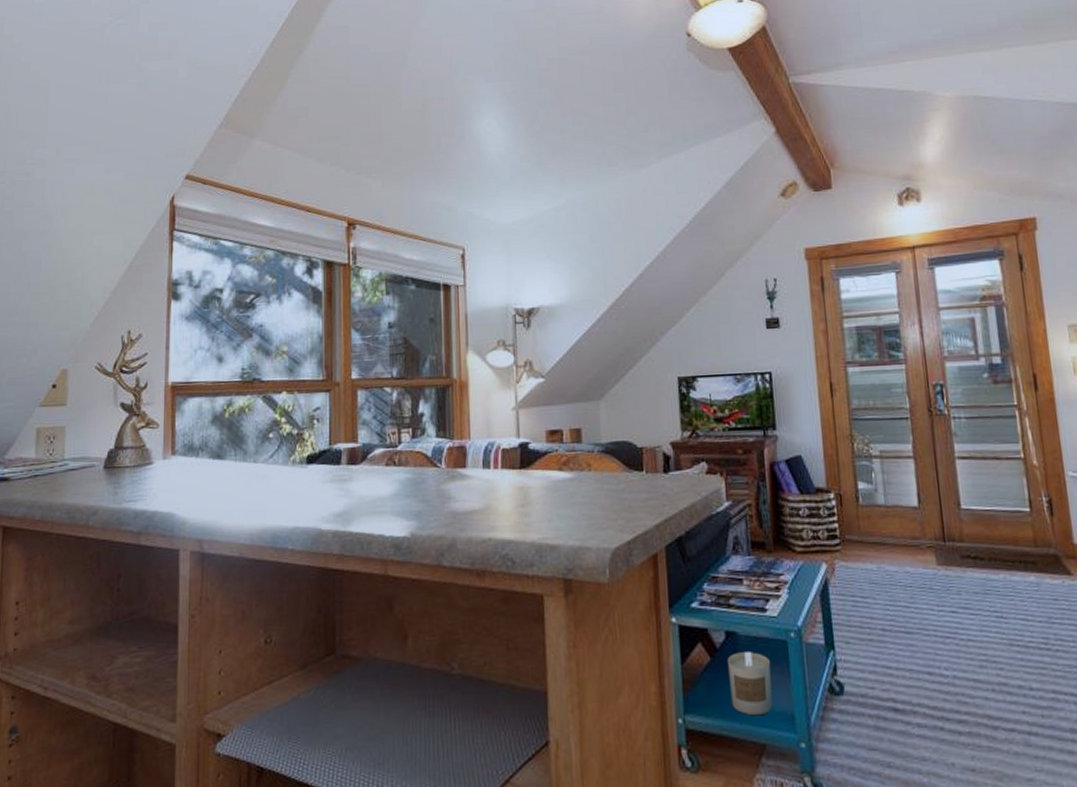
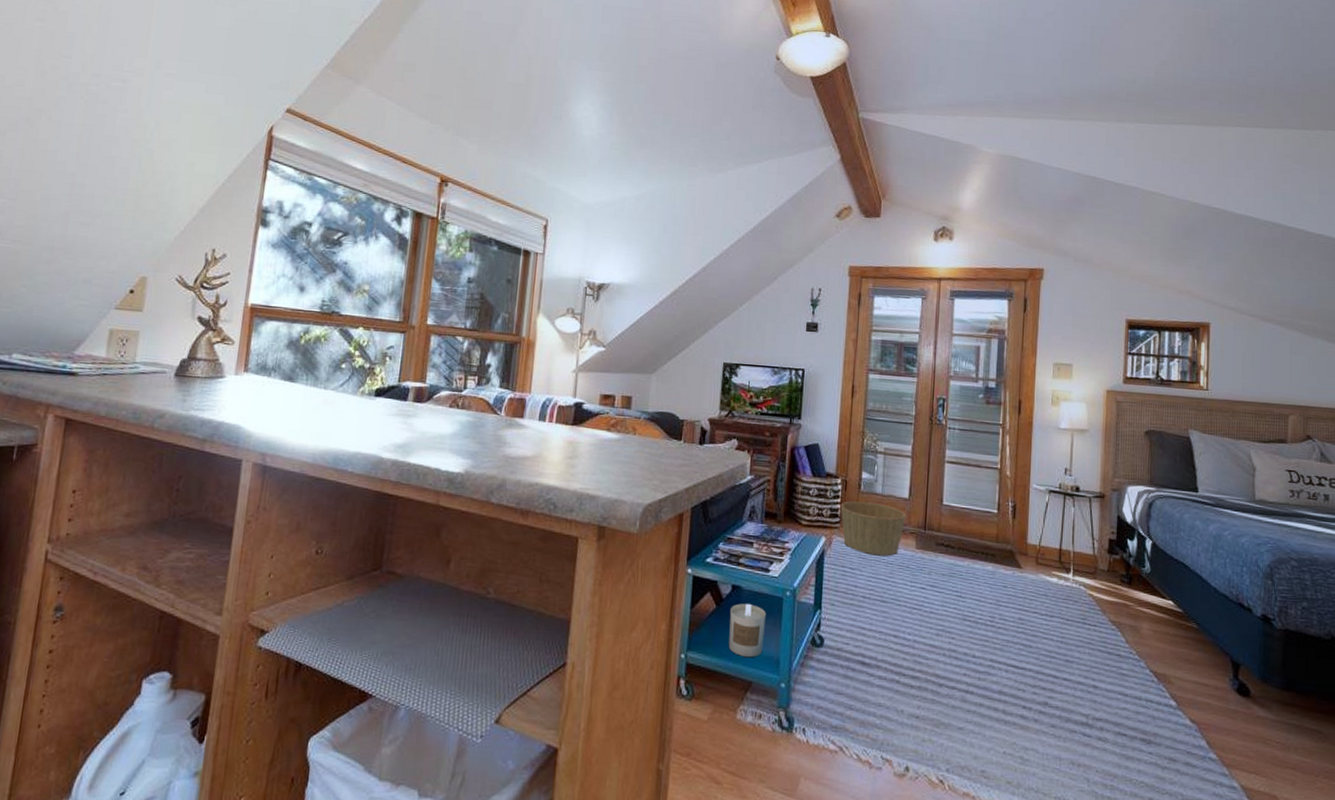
basket: none [838,516,920,579] -> present [840,500,907,557]

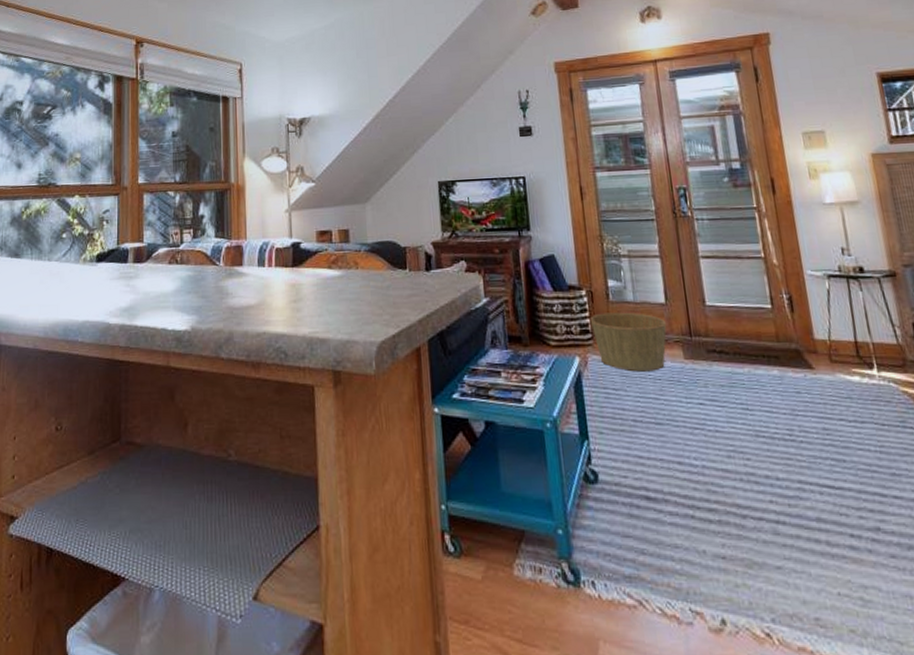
candle: present [728,603,767,658] -> none [486,441,531,503]

